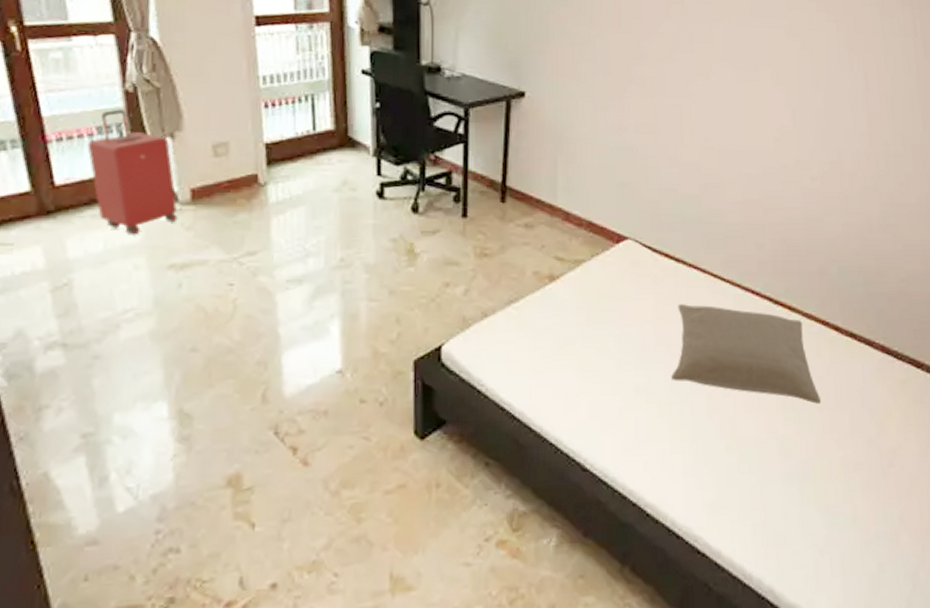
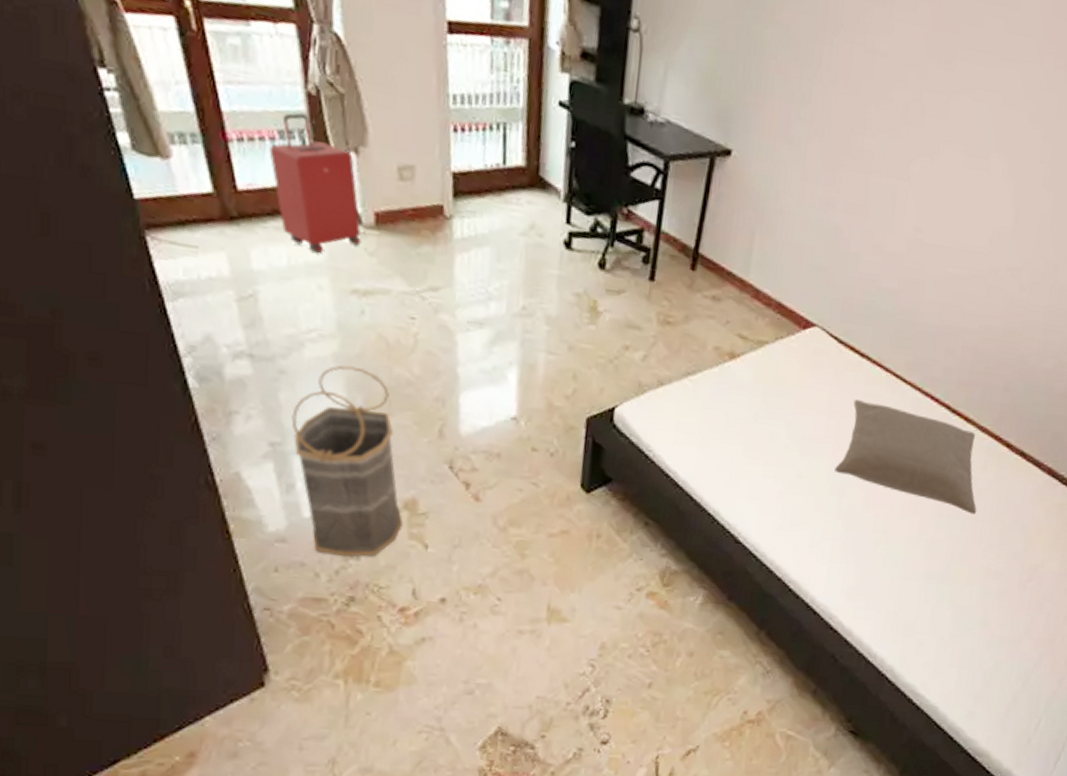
basket: none [105,341,226,552] -> present [291,364,403,557]

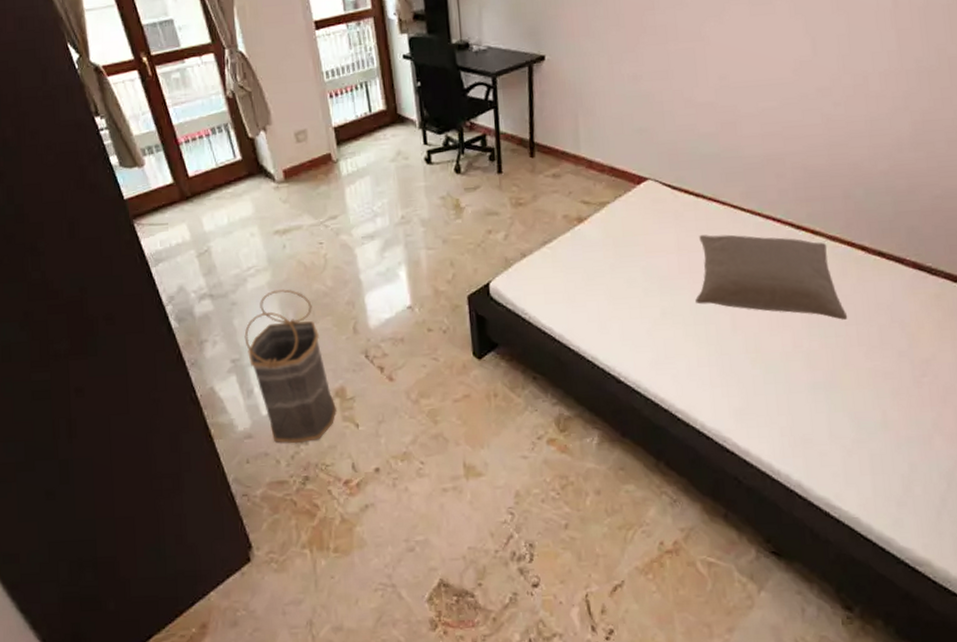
suitcase: present [269,112,361,253] -> none [206,112,277,209]

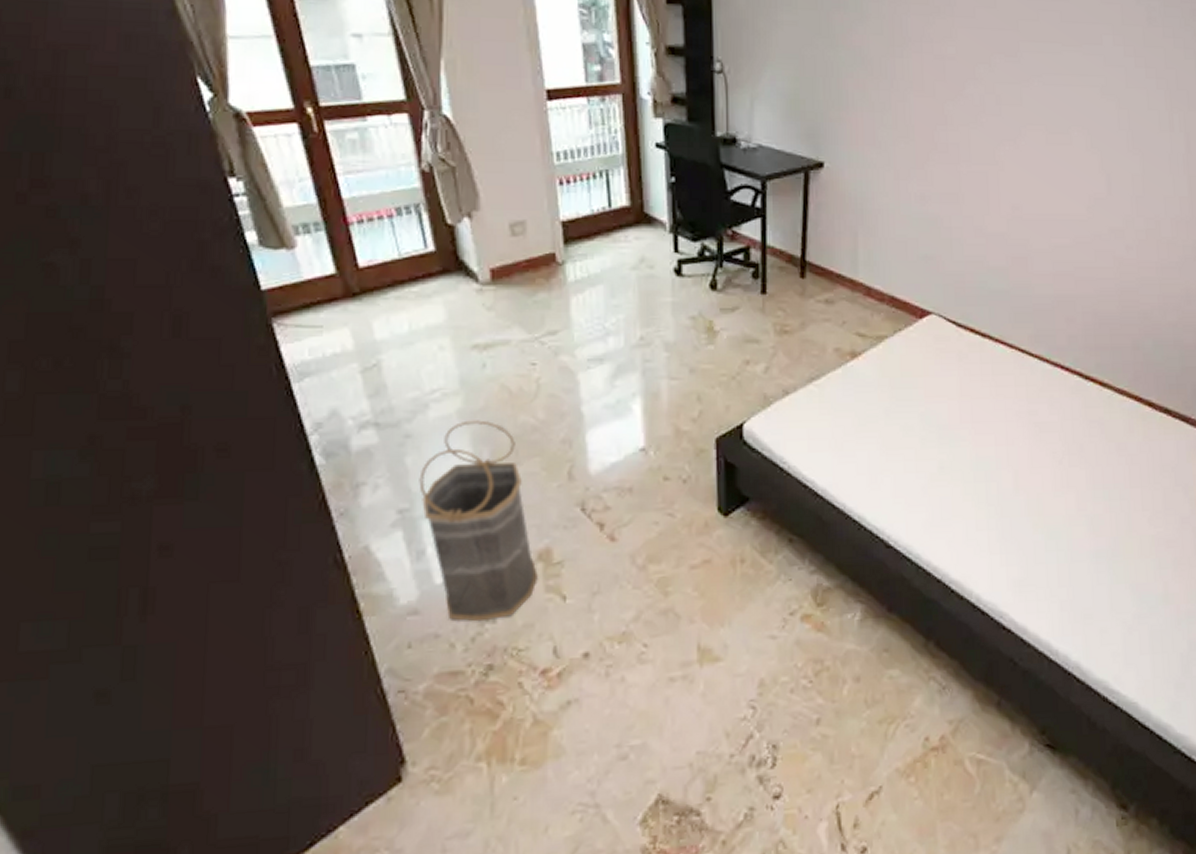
pillow: present [695,234,848,320] -> none [977,380,1133,481]

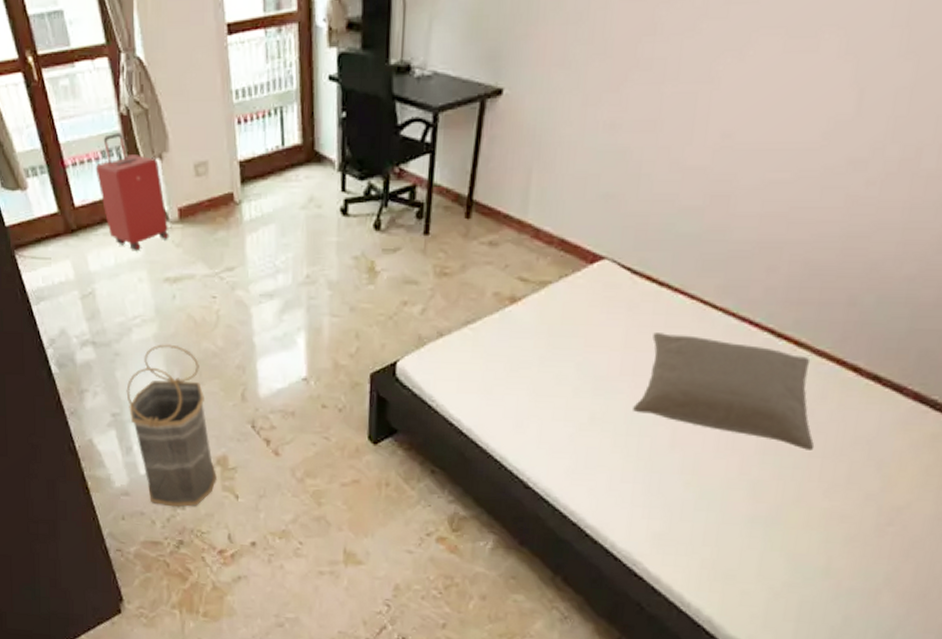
suitcase: none [387,189,479,315] -> present [95,132,169,250]
pillow: none [977,380,1133,481] -> present [633,333,815,450]

